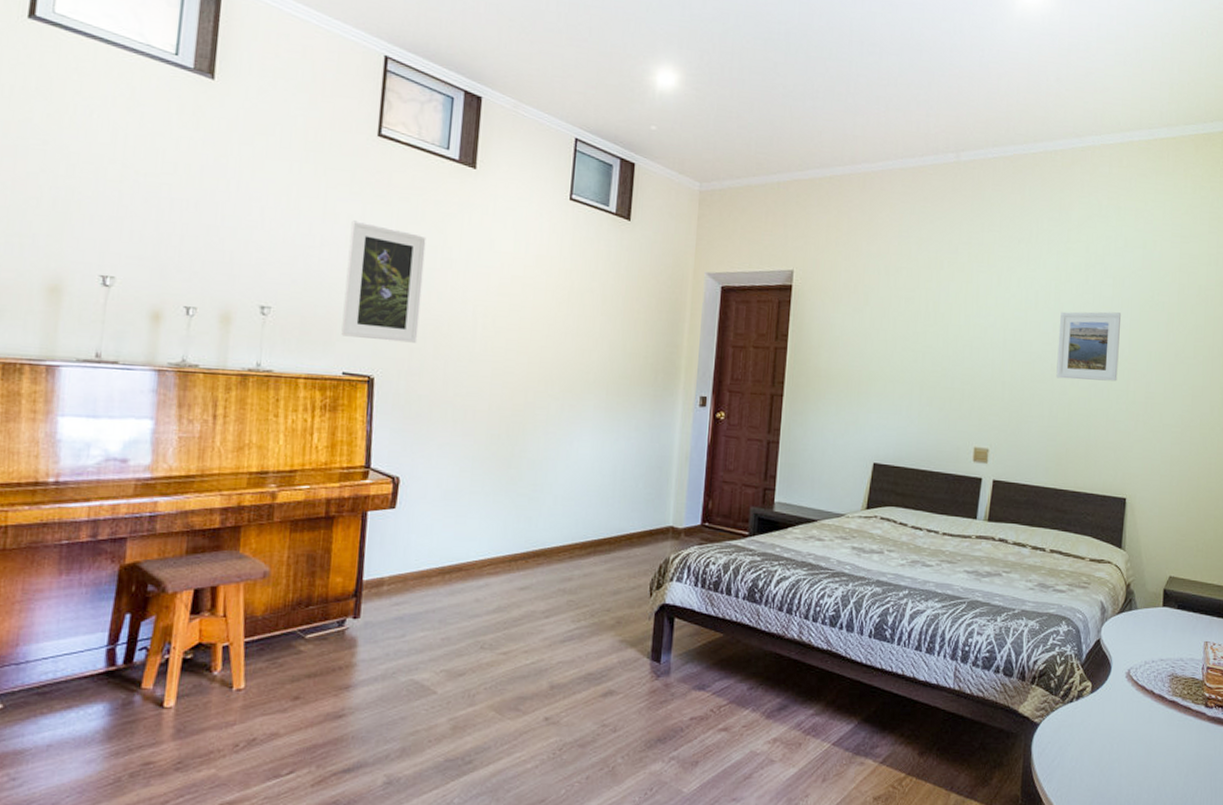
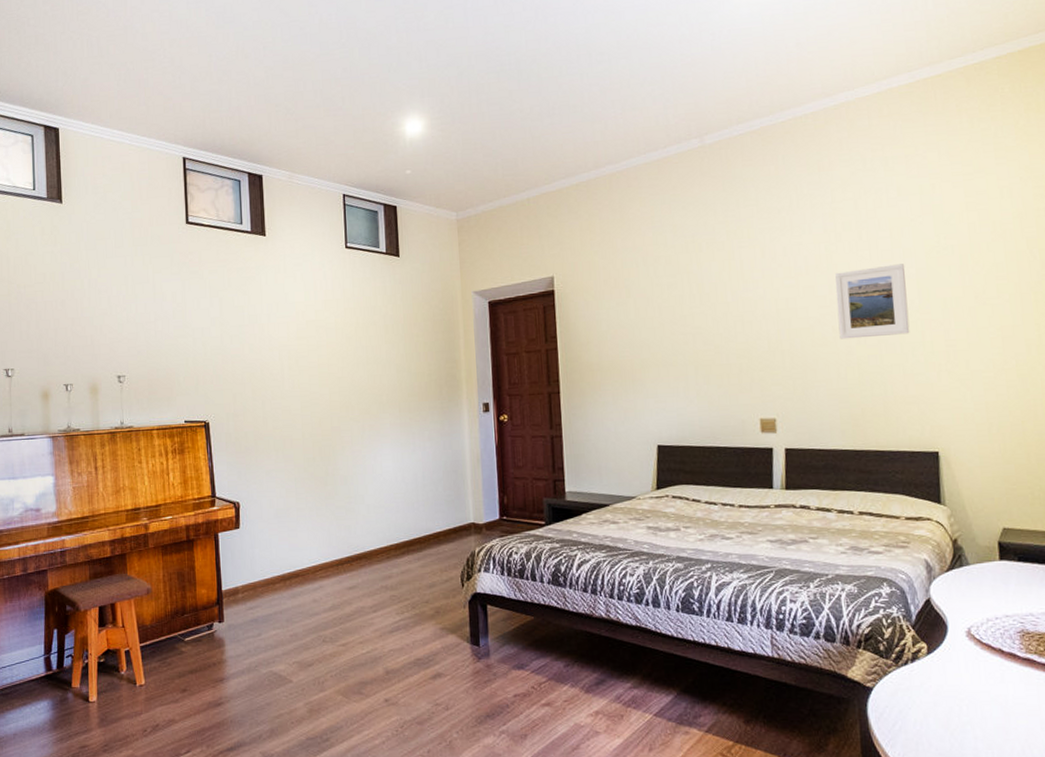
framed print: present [341,220,426,343] -> none [175,295,238,391]

